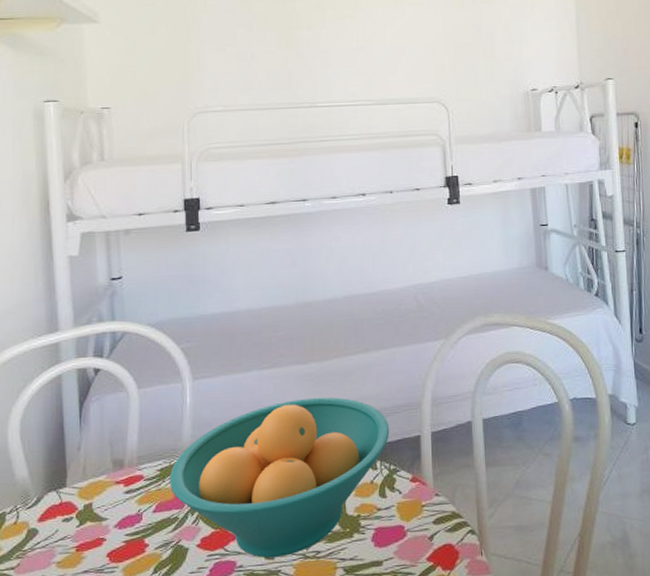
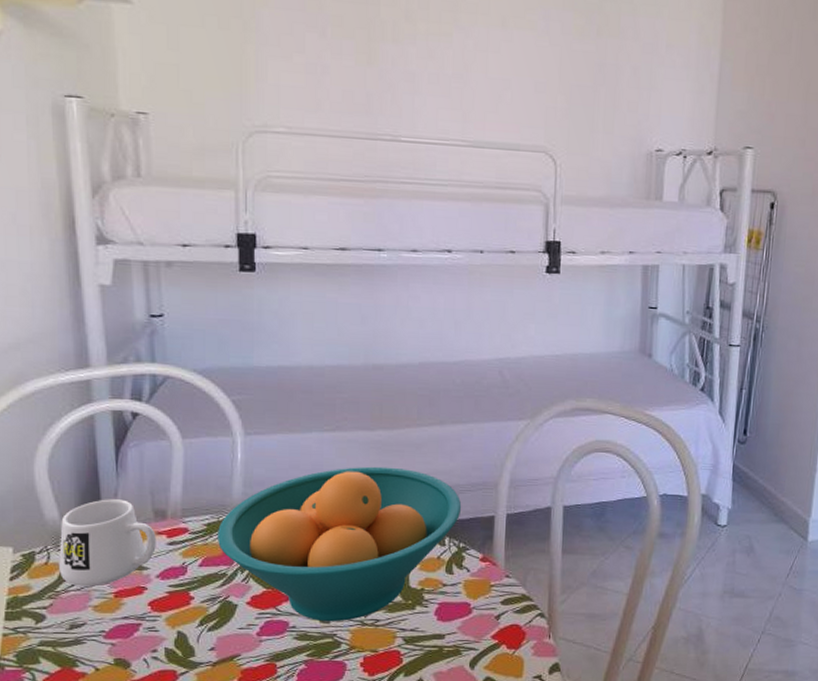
mug: none [27,453,114,543] -> present [59,499,156,587]

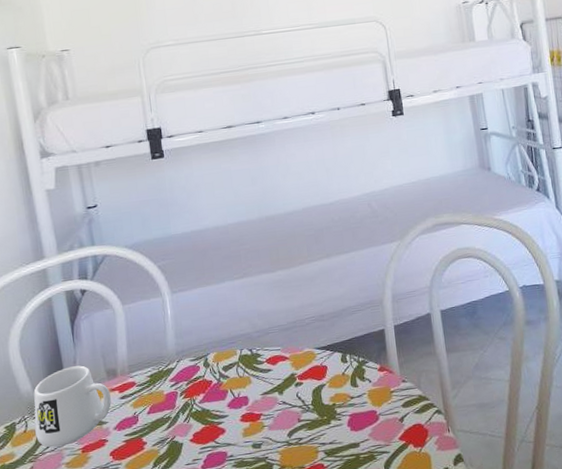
fruit bowl: present [218,466,462,622] -> none [159,300,356,447]

